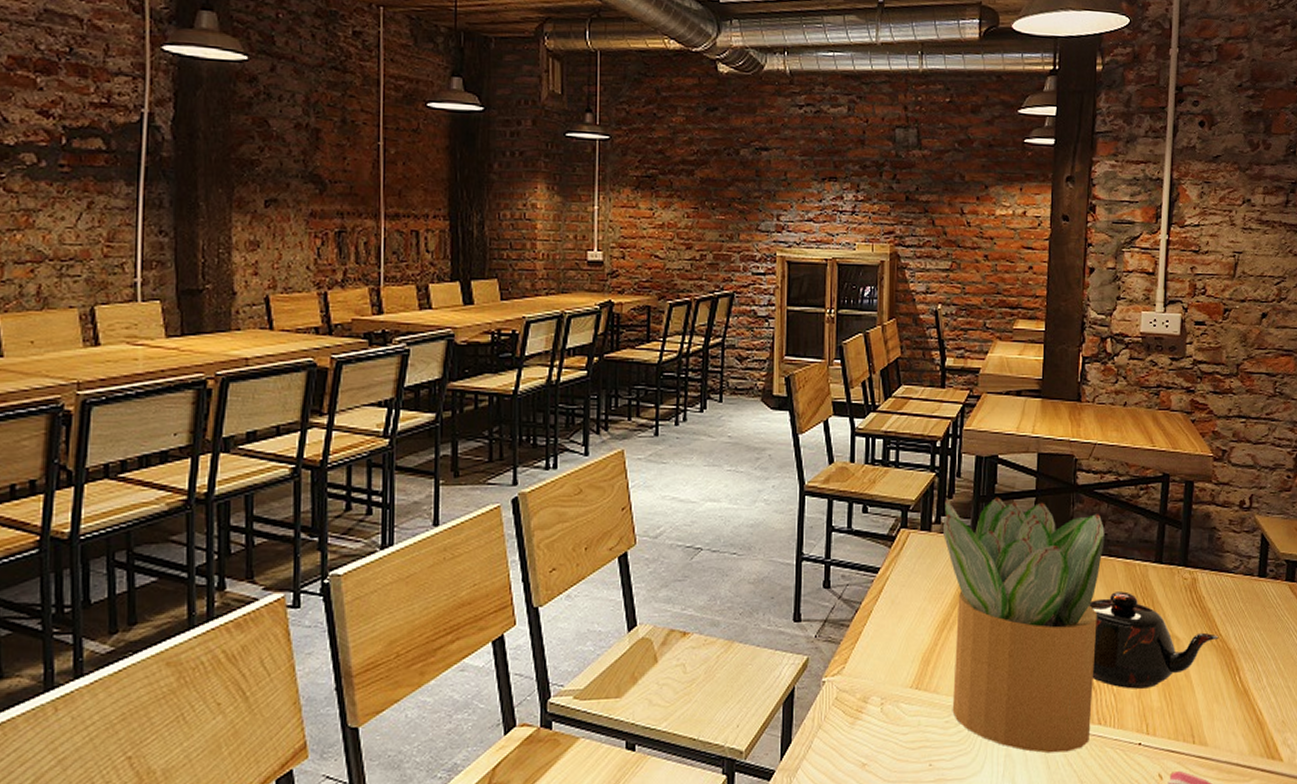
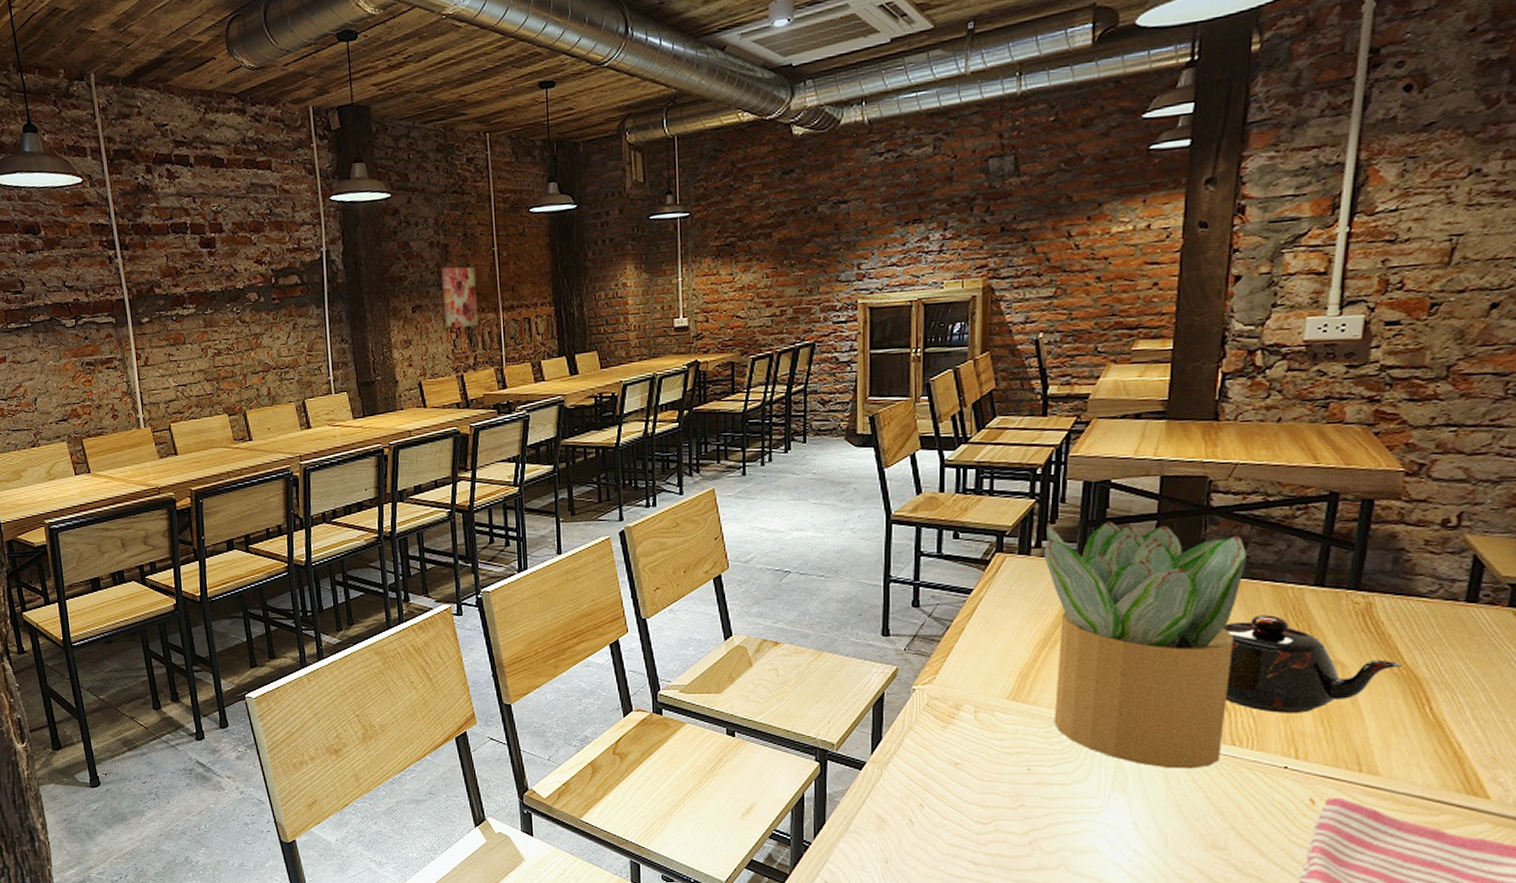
wall art: none [307,156,354,233] -> present [441,266,479,328]

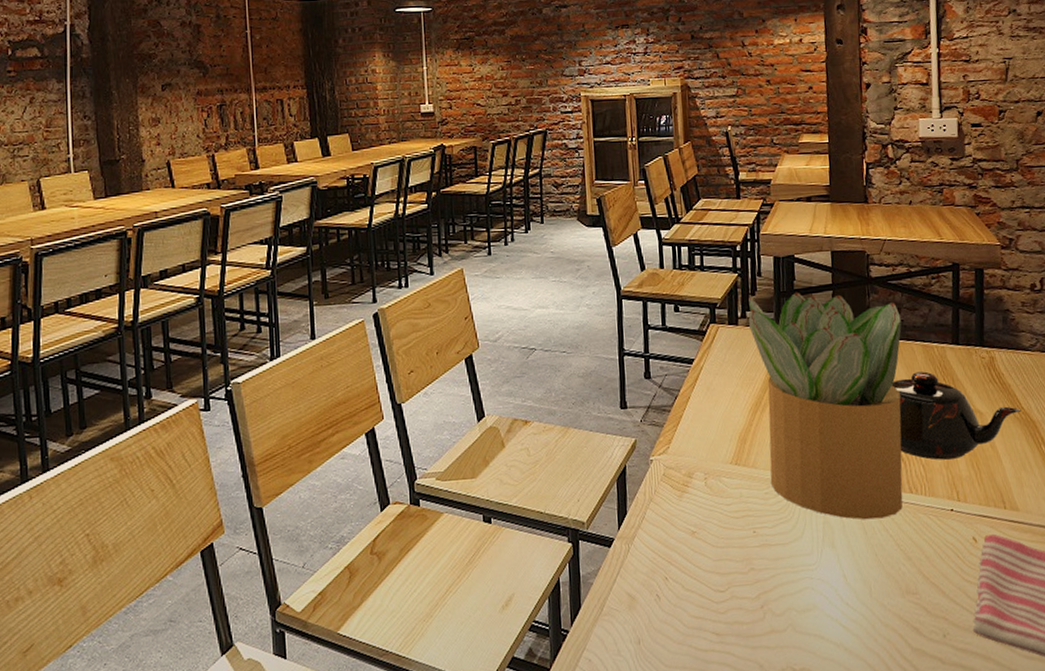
wall art: present [441,266,479,328] -> none [193,47,231,107]

